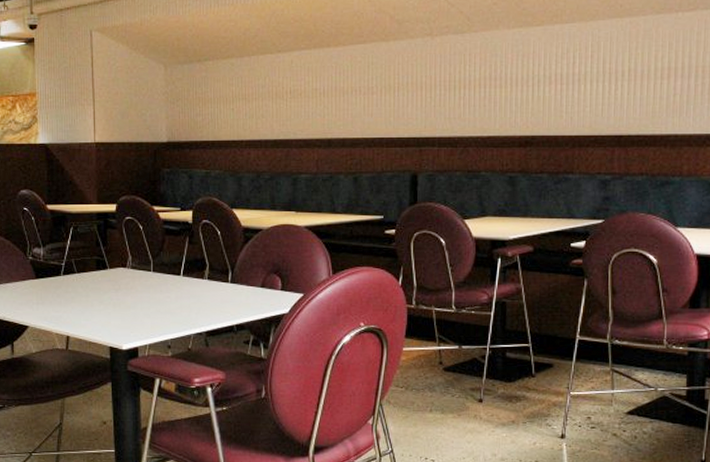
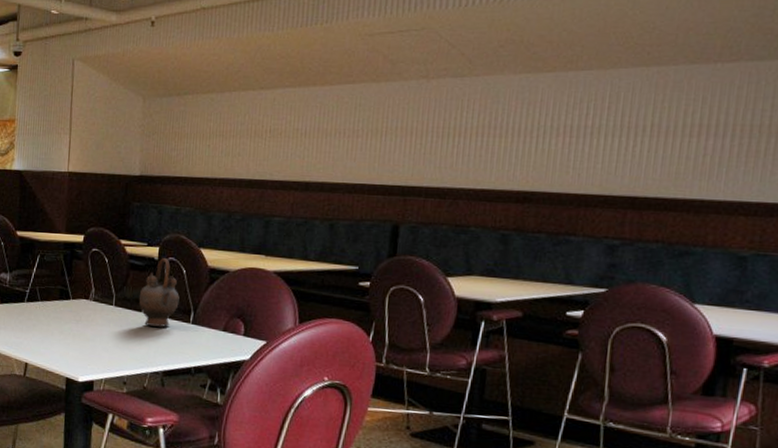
teapot: none [176,221,216,289] -> present [139,258,180,327]

